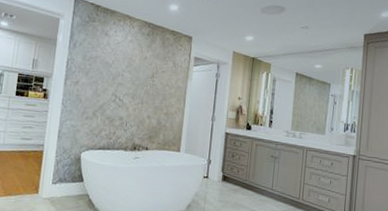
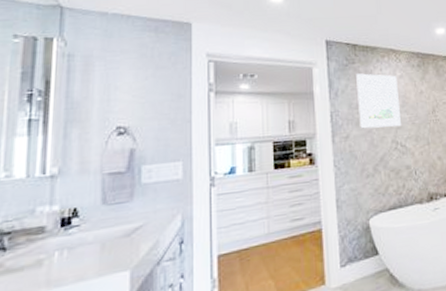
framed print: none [88,31,128,84] -> present [356,73,401,129]

